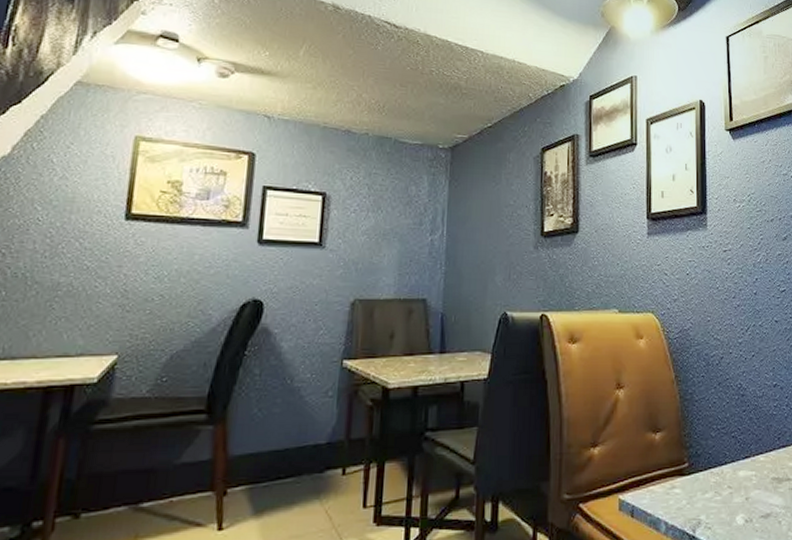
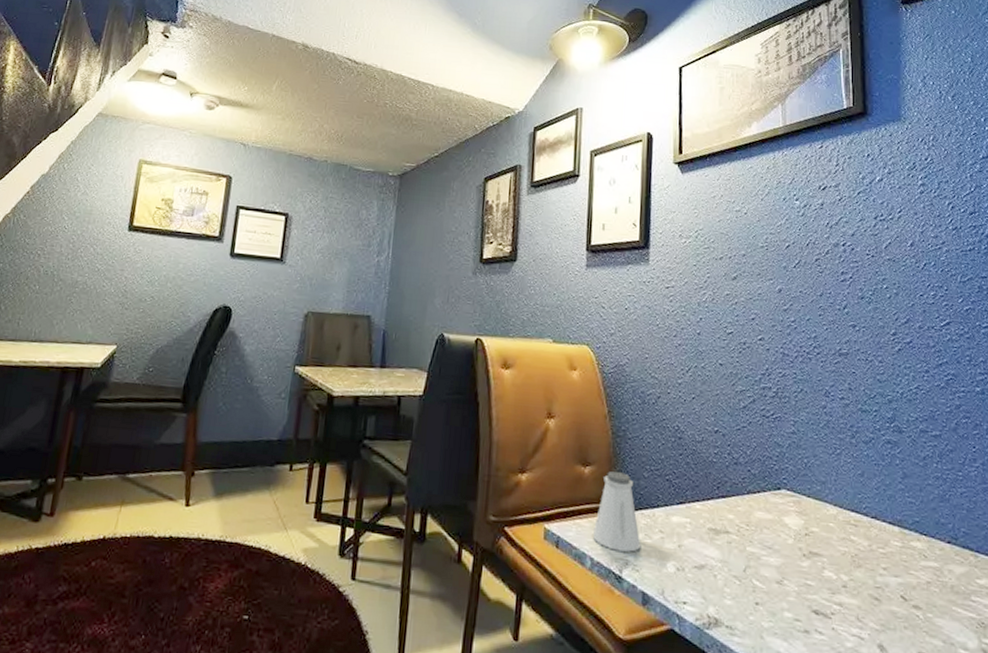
saltshaker: none [667,435,712,512] -> present [593,471,641,552]

